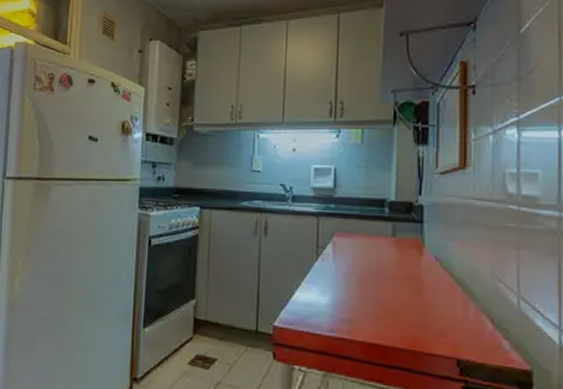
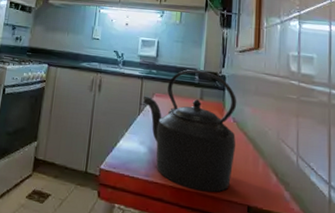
kettle: none [321,199,440,346] -> present [143,69,237,193]

